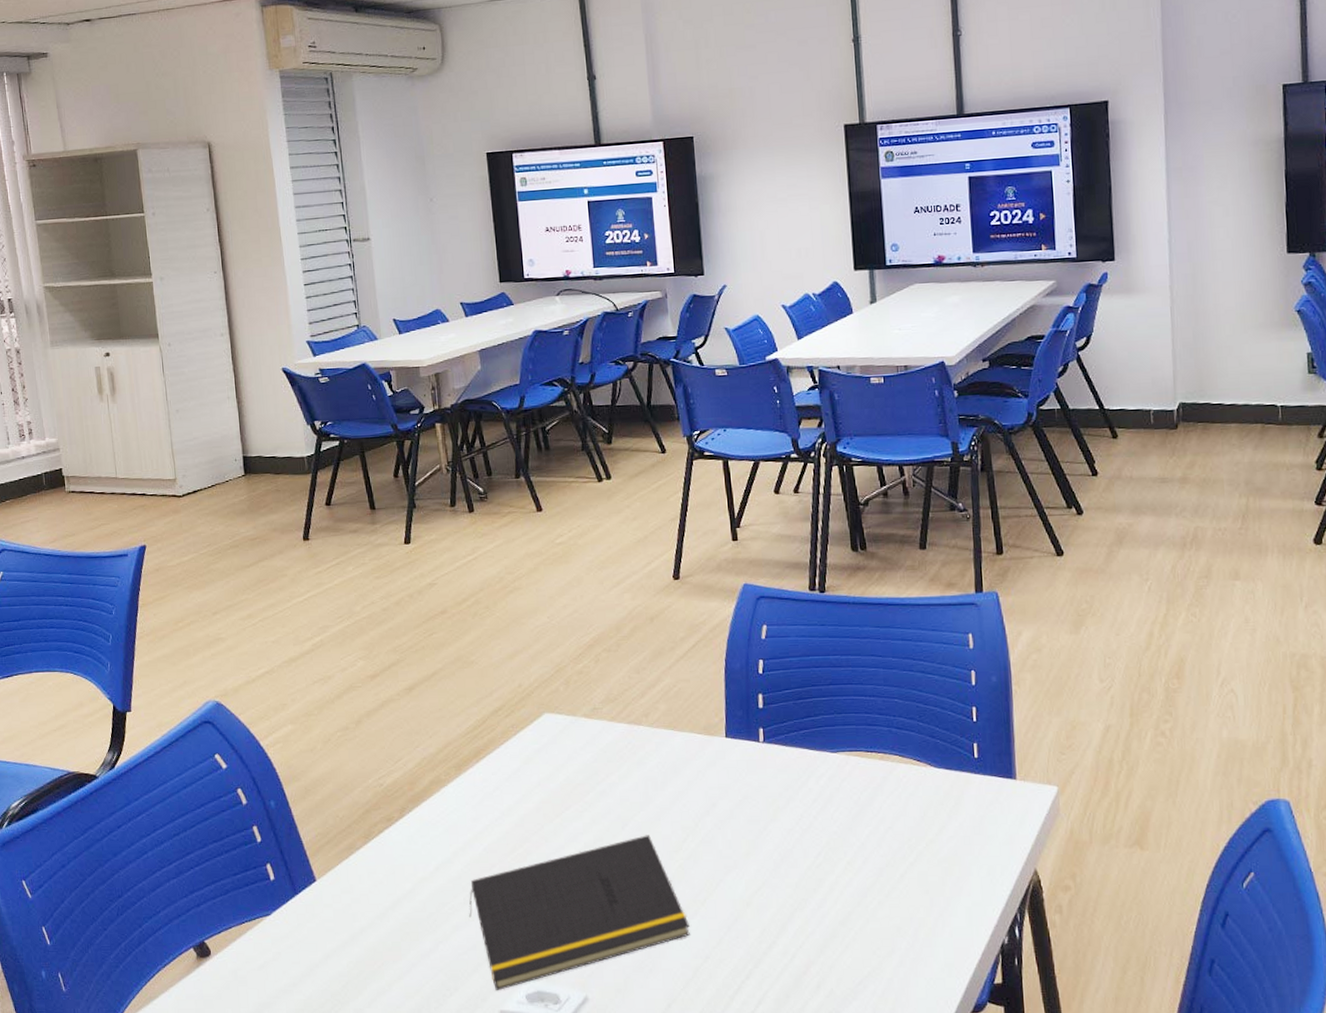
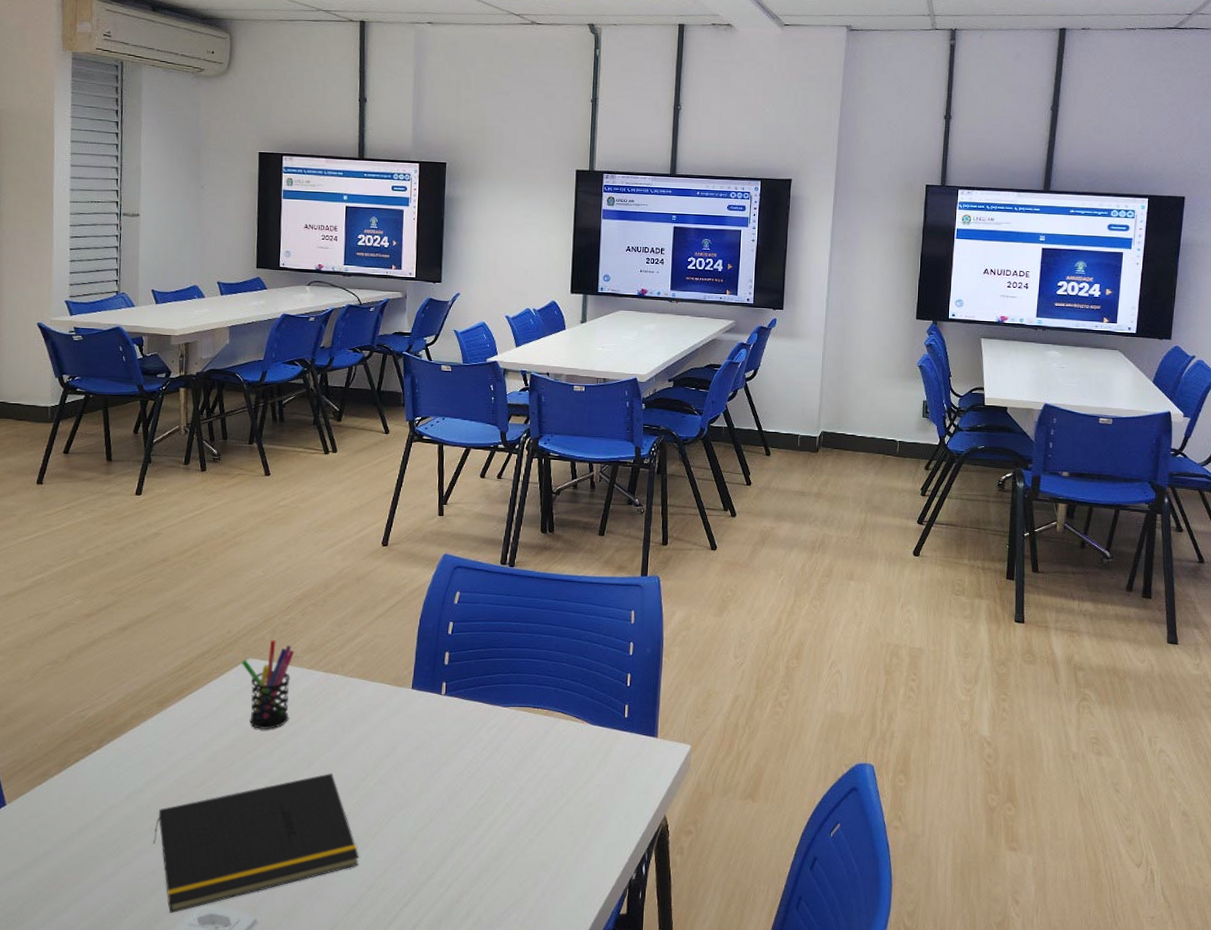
pen holder: none [537,691,595,791] -> present [241,639,295,730]

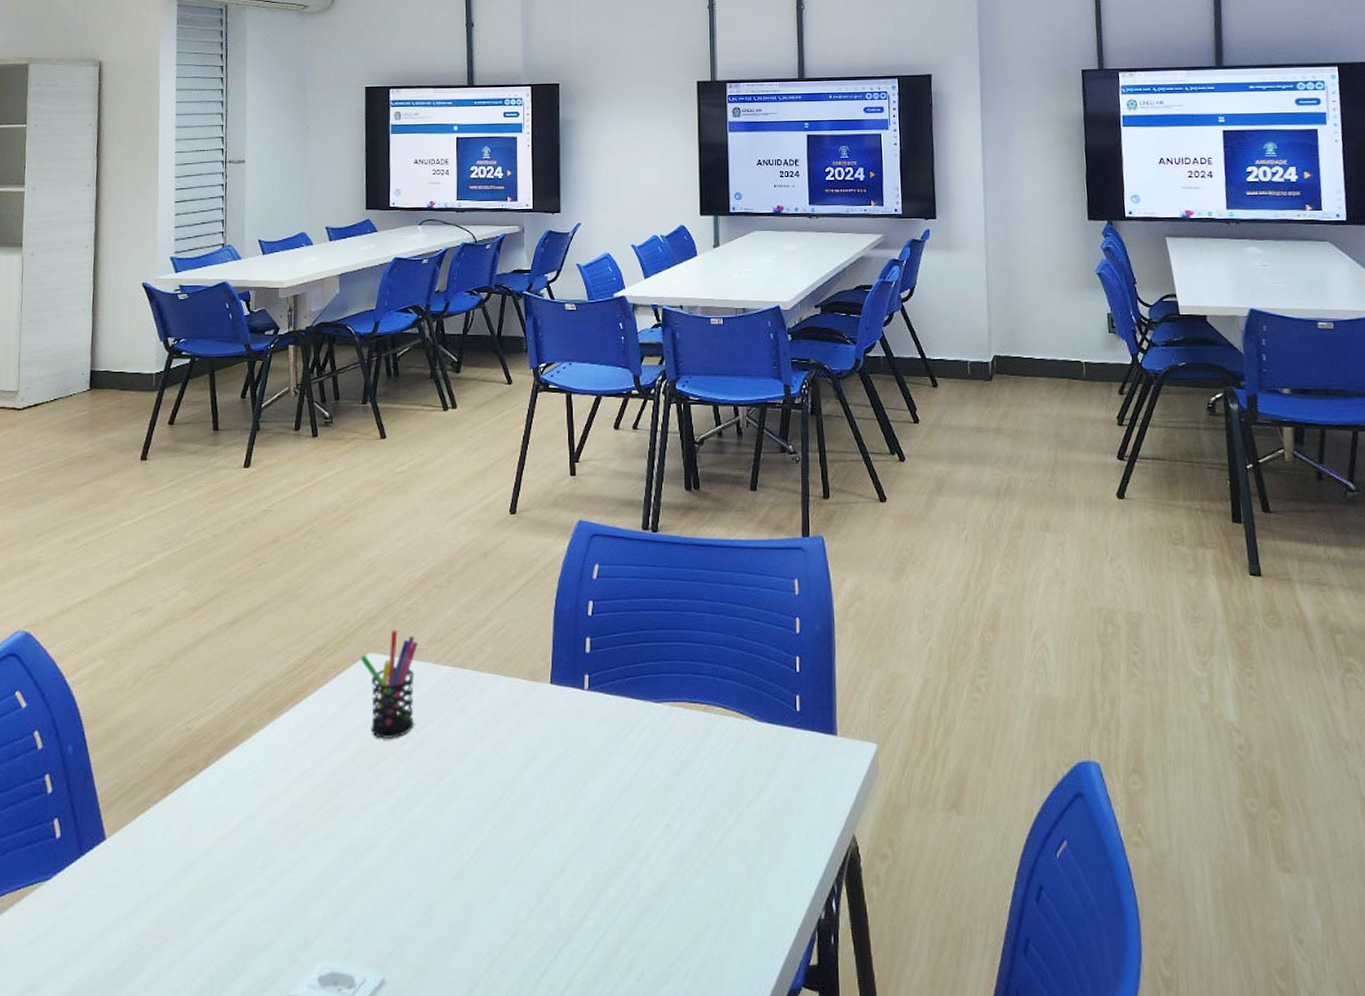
notepad: present [153,773,359,914] -> none [267,791,499,973]

